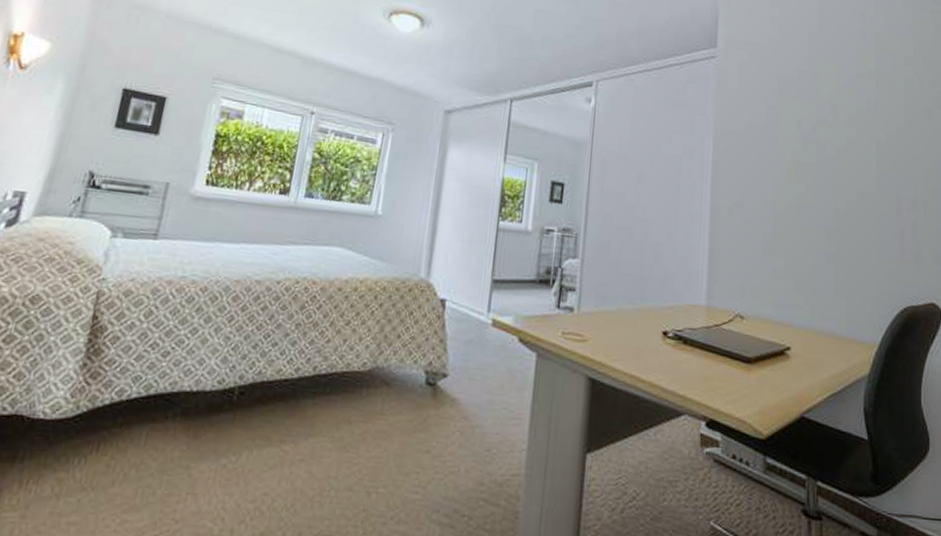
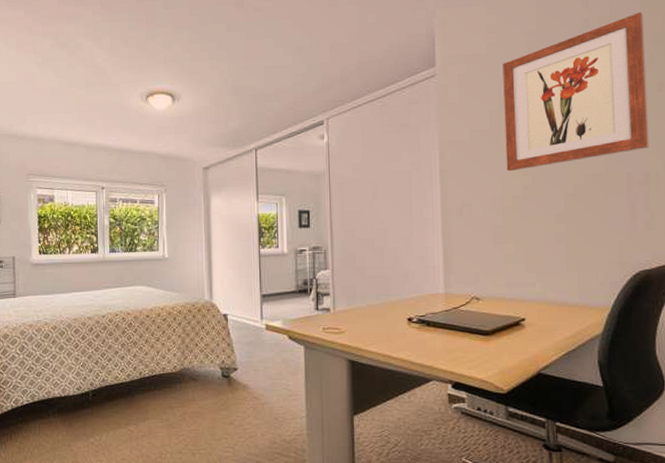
wall art: none [781,35,918,176] -> present [503,12,649,172]

